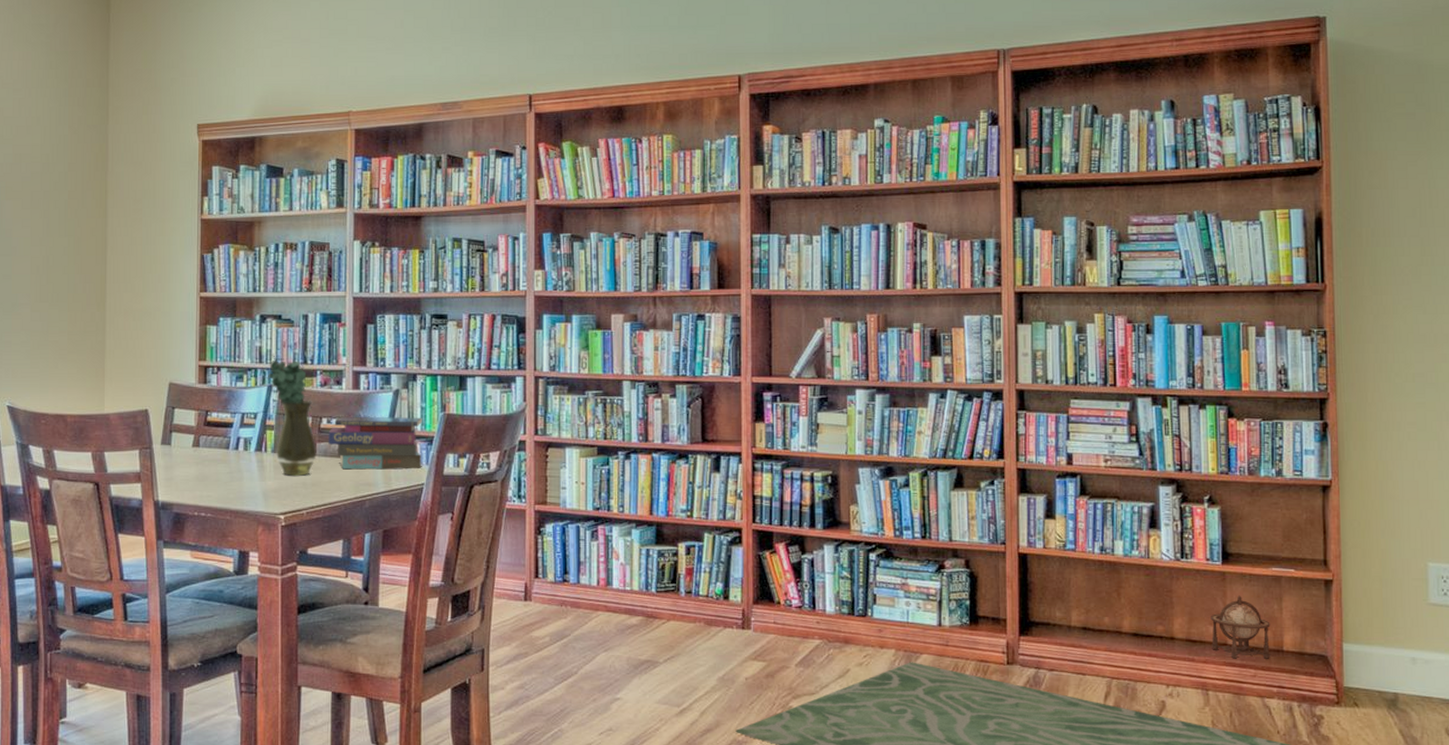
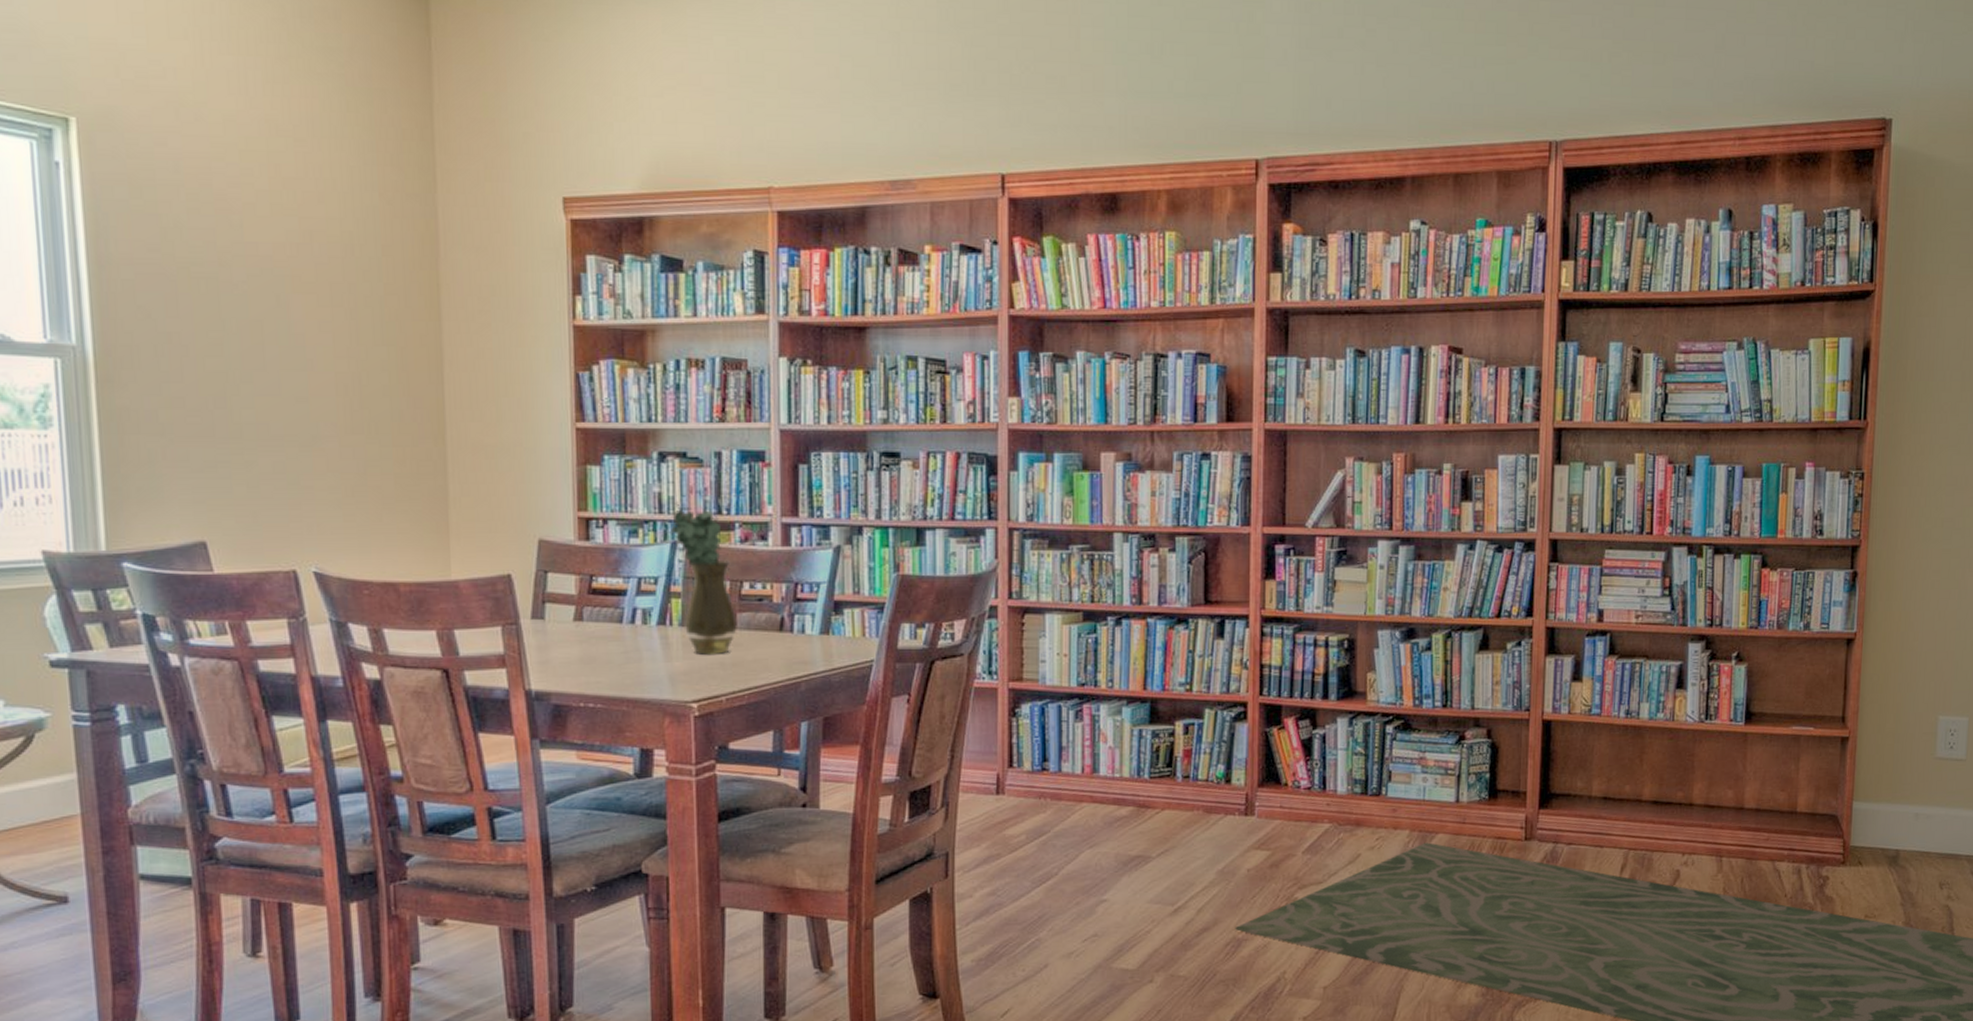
books: present [328,416,423,470] -> none [752,579,871,645]
globe: present [1211,595,1271,660] -> none [1728,756,1787,823]

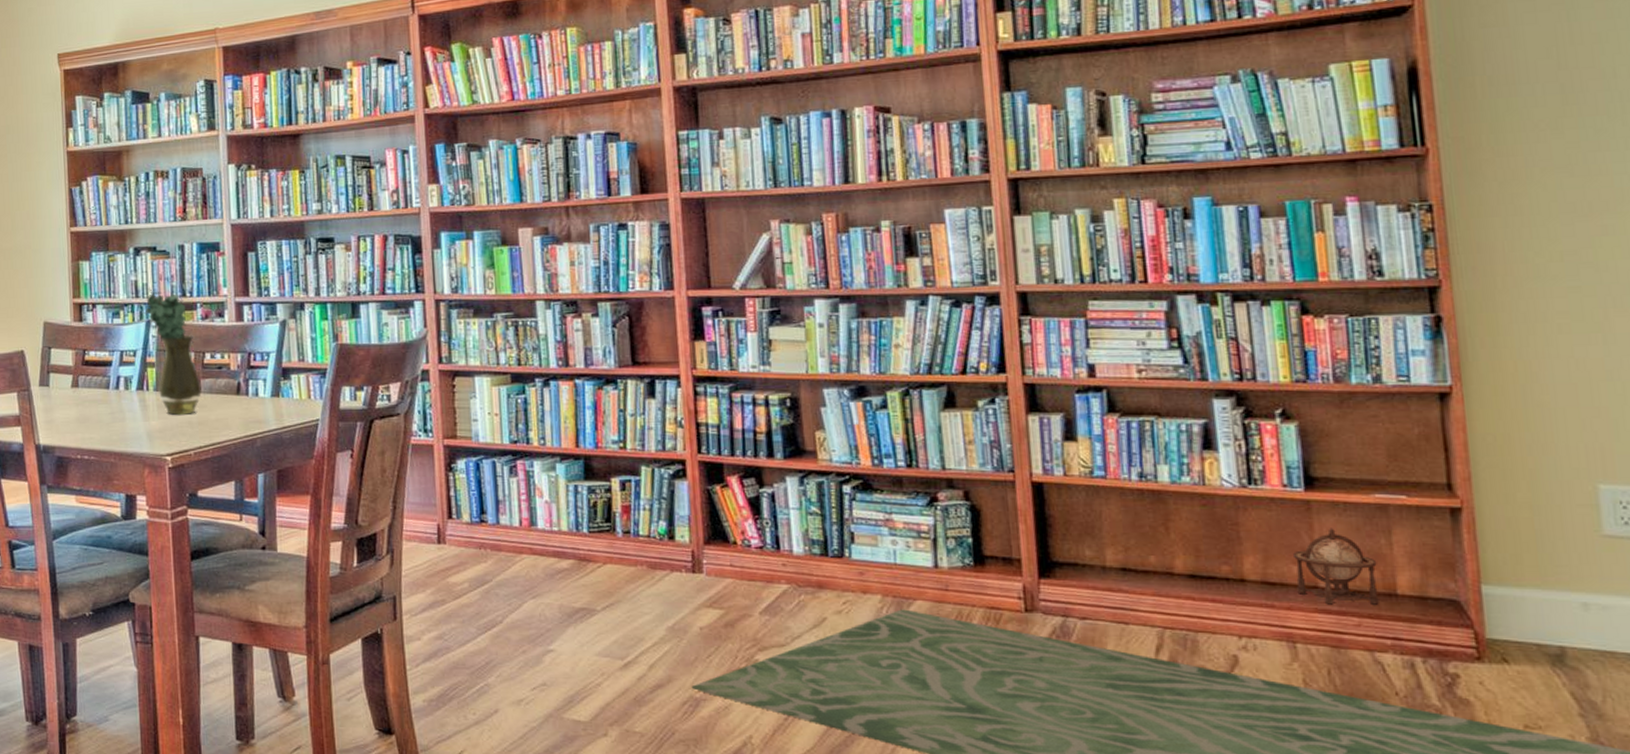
globe: none [1728,756,1787,823] -> present [1293,528,1381,606]

